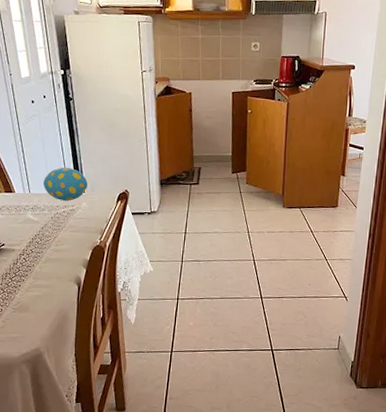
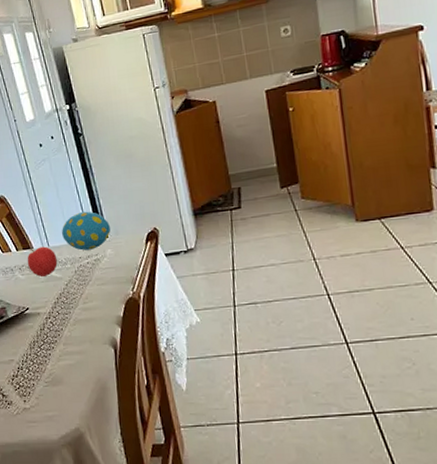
fruit: none [8,192,36,218] -> present [27,246,58,277]

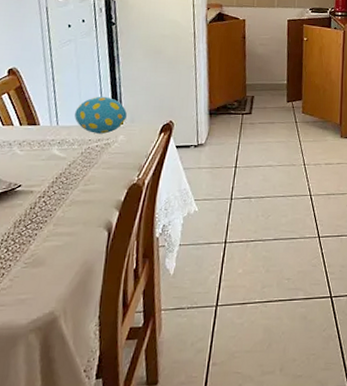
fruit: present [27,246,58,277] -> none [29,124,65,154]

